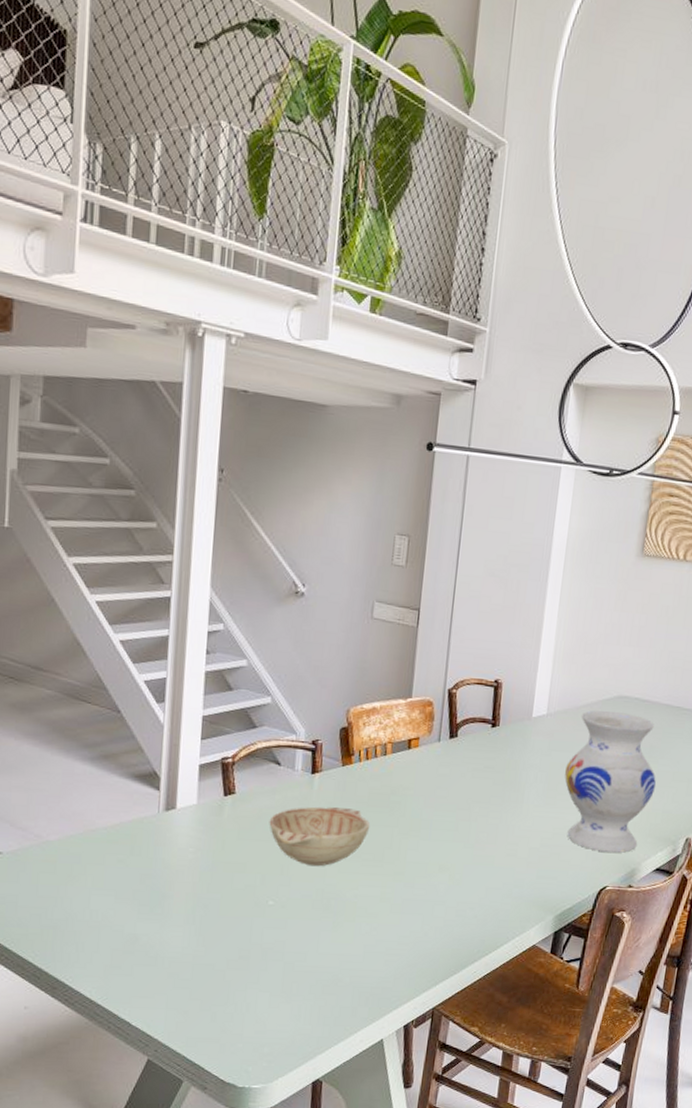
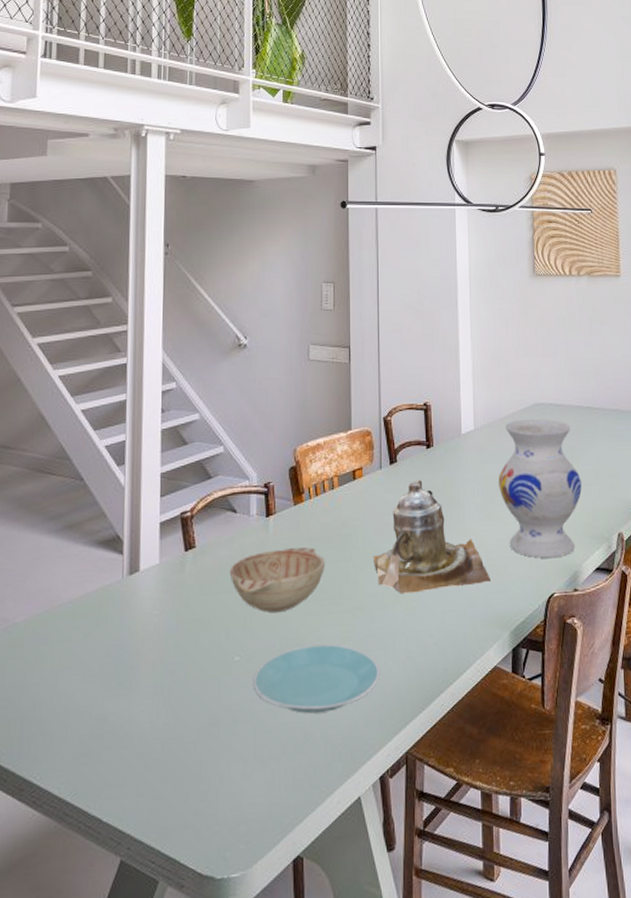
plate: none [285,900,415,963] -> present [253,644,380,714]
teapot: none [420,758,543,867] -> present [373,480,492,594]

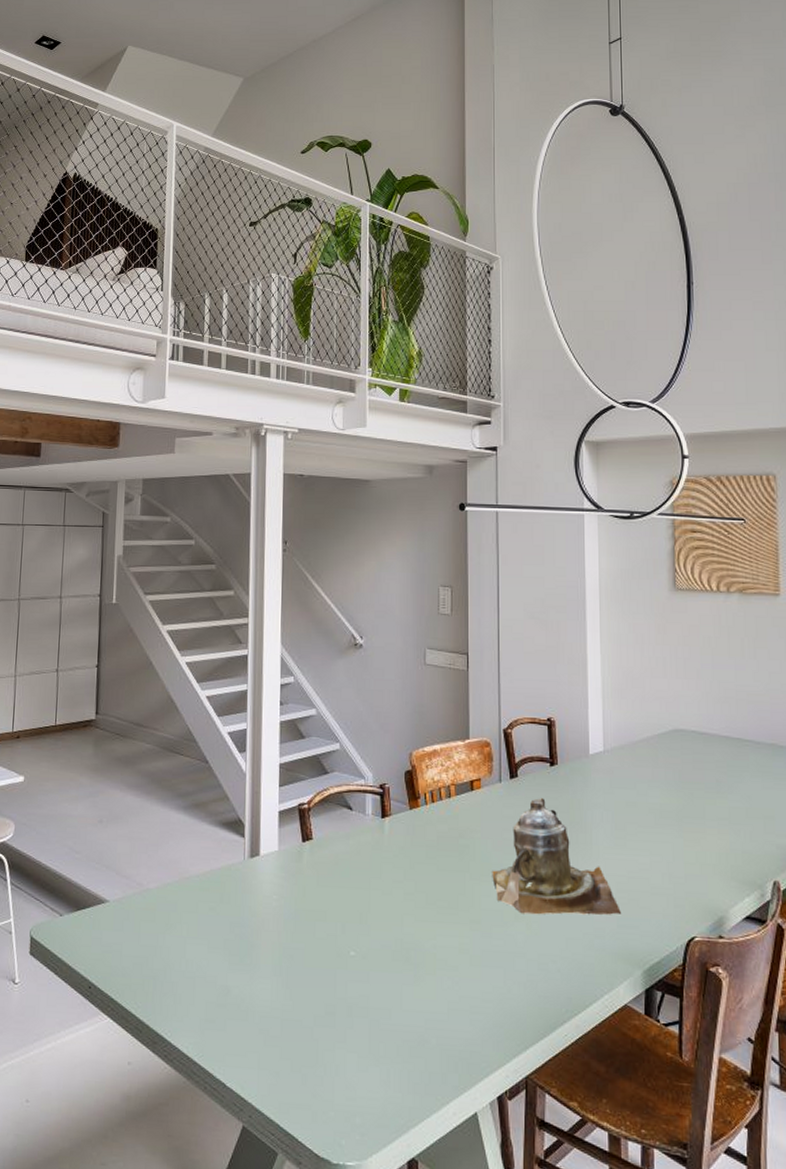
decorative bowl: present [229,547,326,613] -> none [345,851,442,915]
plate: present [253,644,380,714] -> none [368,951,498,1021]
vase: present [499,418,582,559] -> none [631,744,729,900]

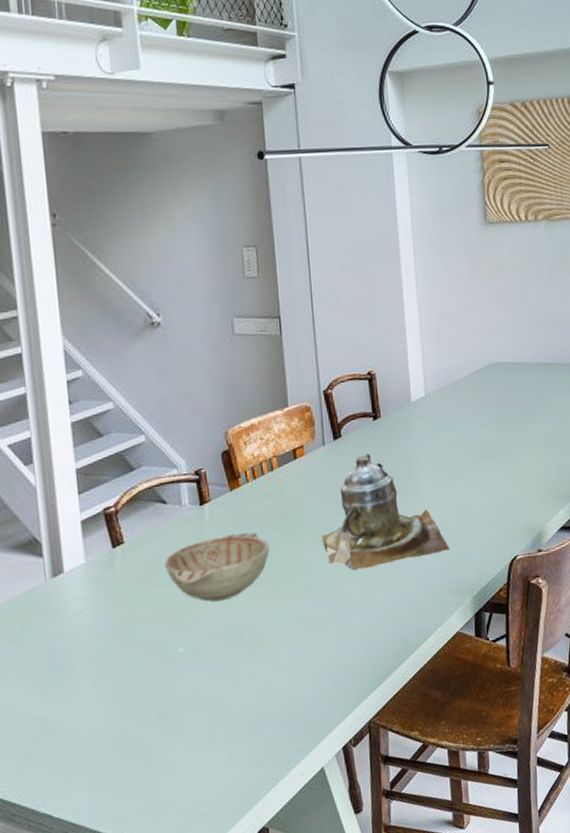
decorative bowl: none [345,851,442,915] -> present [164,532,270,602]

